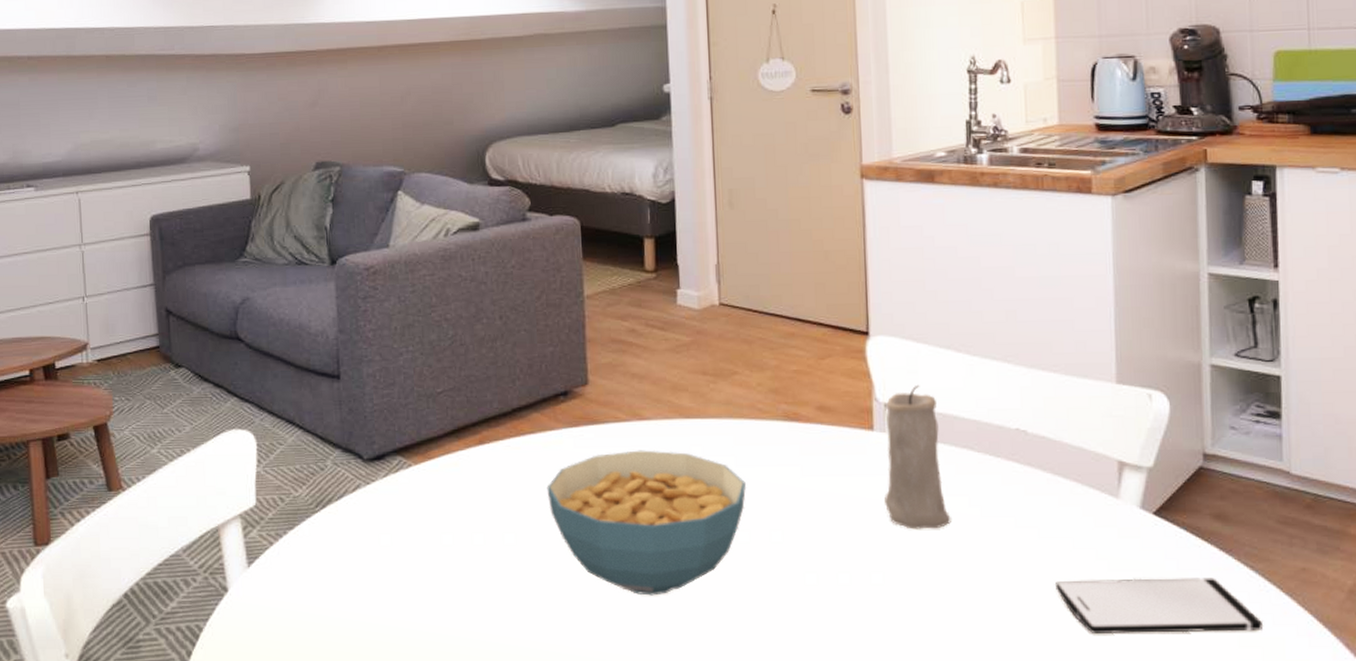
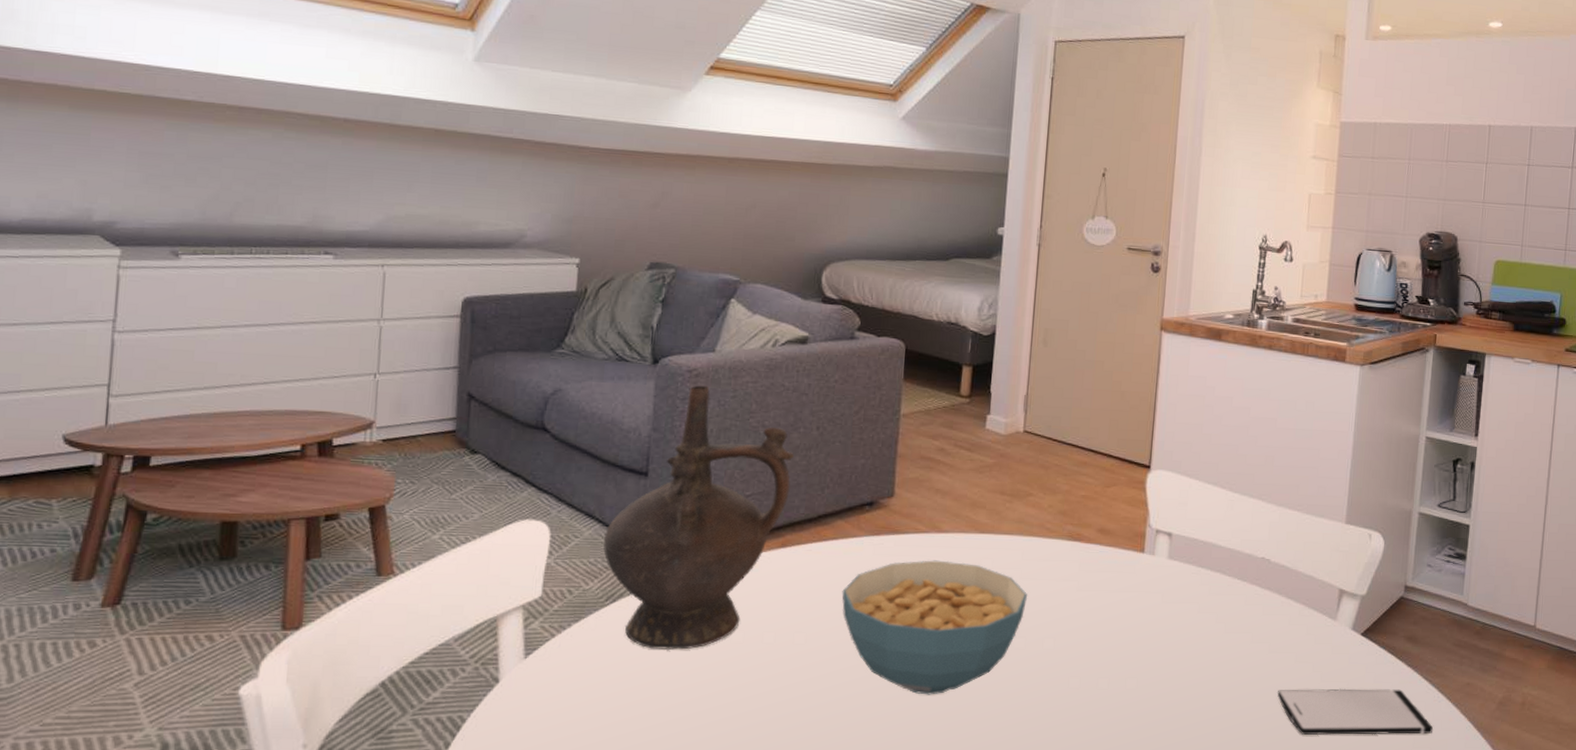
ceremonial vessel: none [307,282,481,554] -> present [603,385,795,650]
candle: present [885,384,951,529] -> none [1146,515,1200,642]

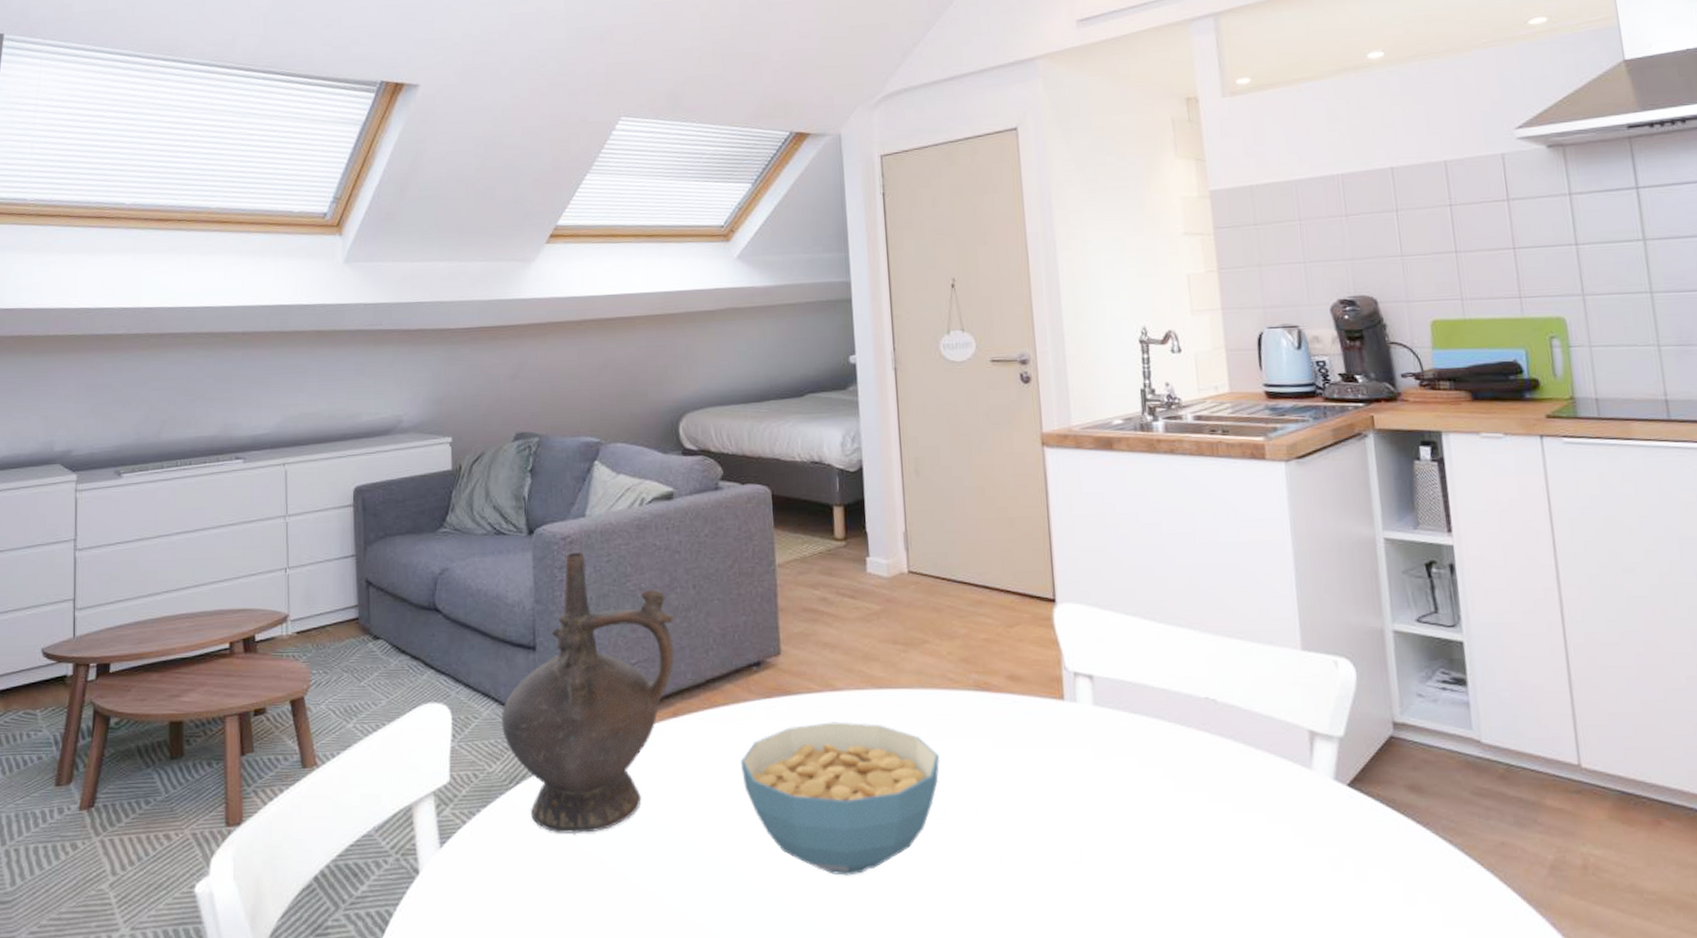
smartphone: present [1277,688,1434,735] -> none [1254,853,1467,913]

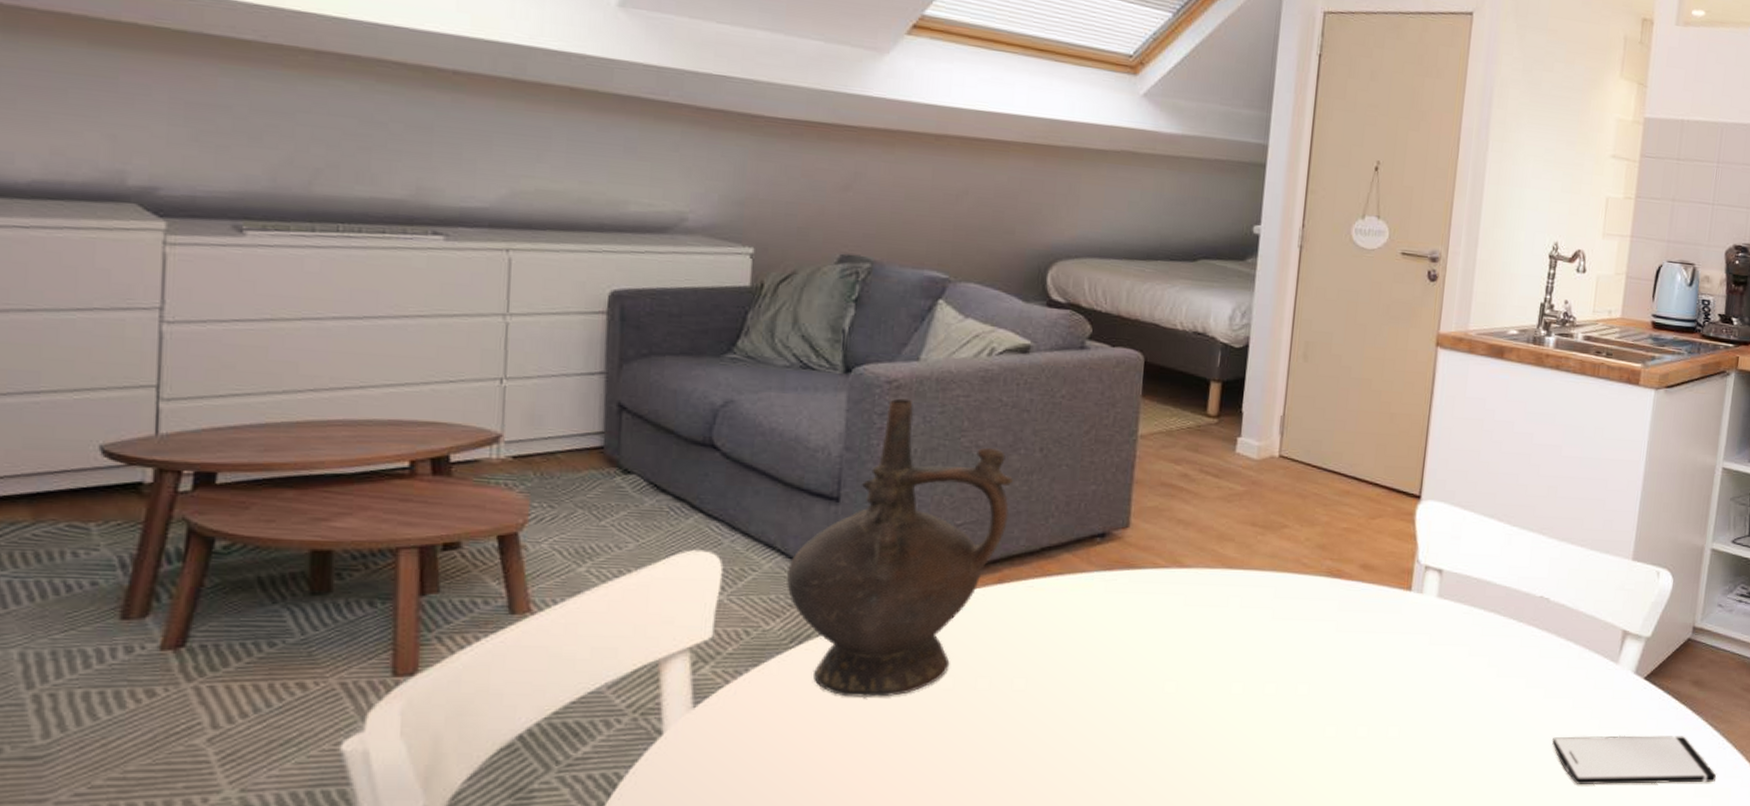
cereal bowl: present [740,721,940,876] -> none [1068,598,1280,746]
smartphone: none [1254,853,1467,913] -> present [1552,735,1717,784]

